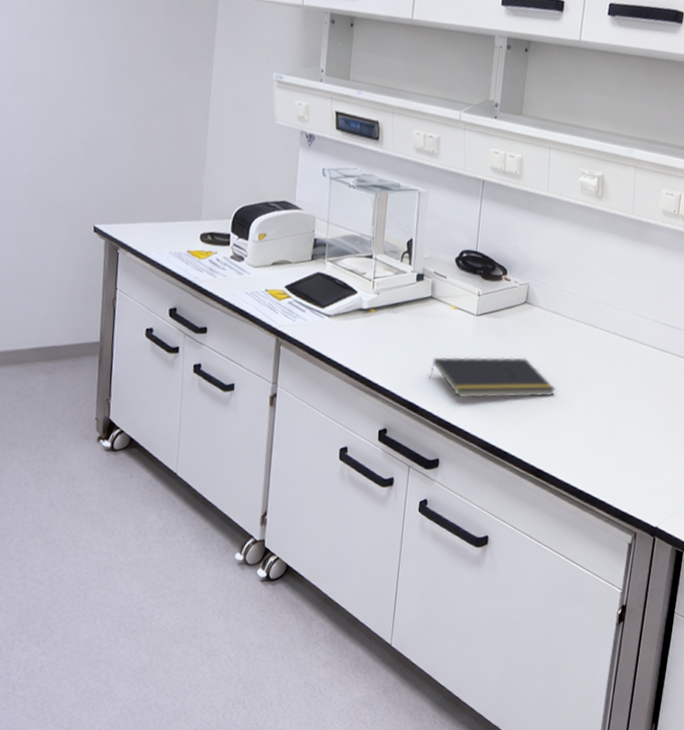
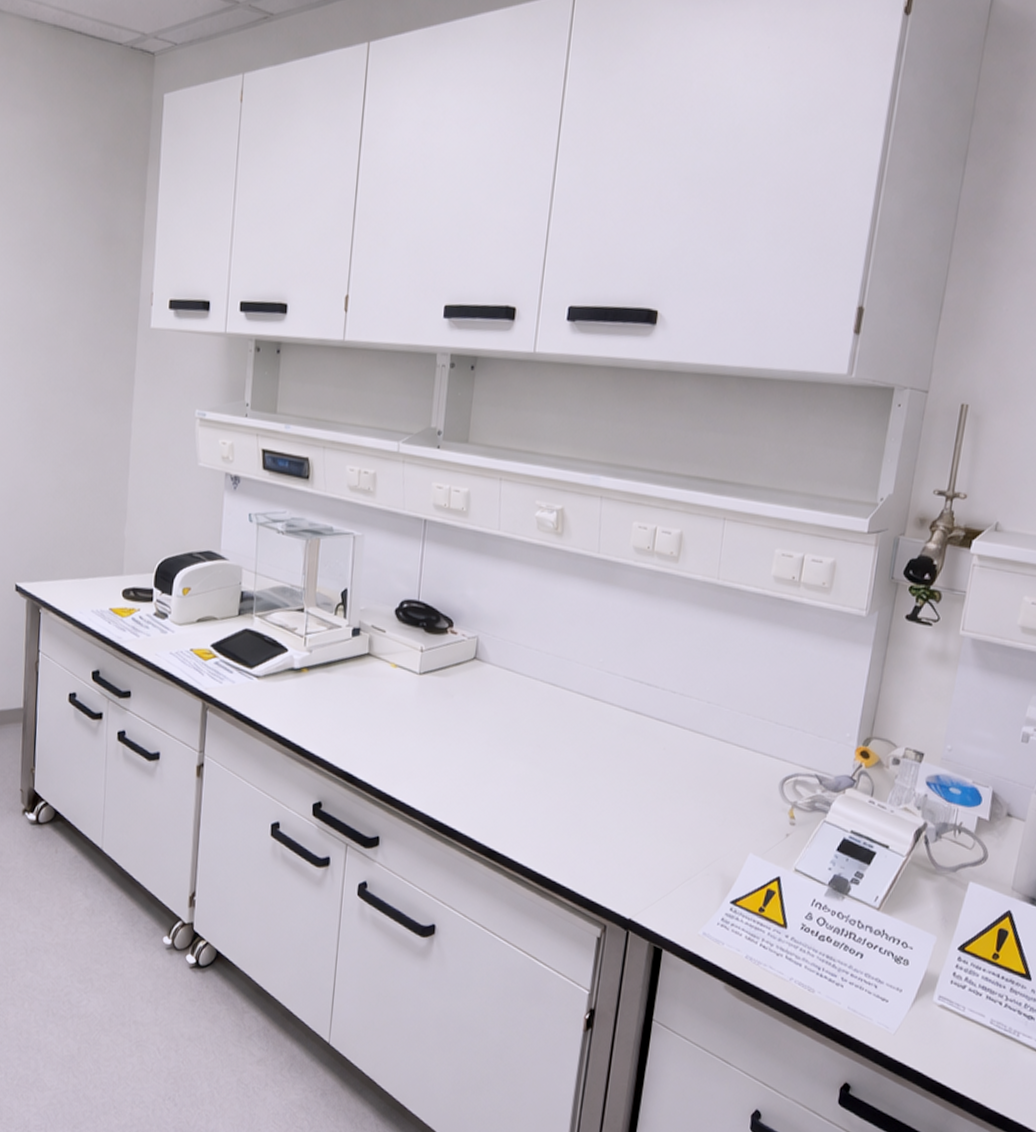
notepad: present [429,356,556,399] -> none [367,721,511,768]

